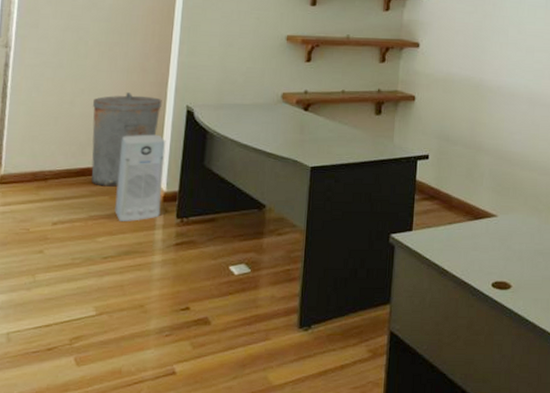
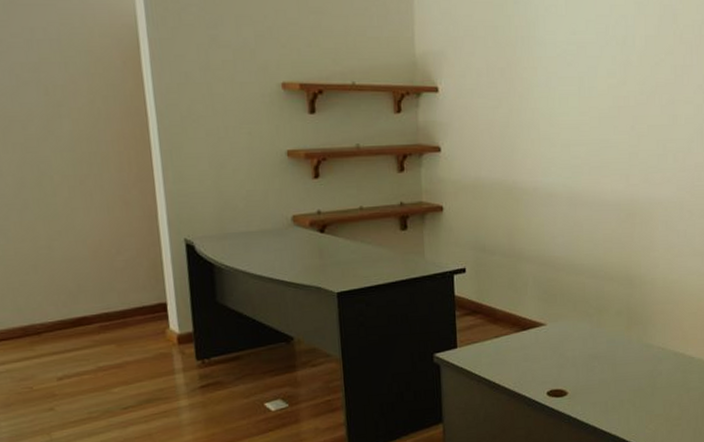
trash can: present [91,91,162,187] -> none [73,229,156,335]
air purifier: present [115,134,166,221] -> none [117,273,178,369]

